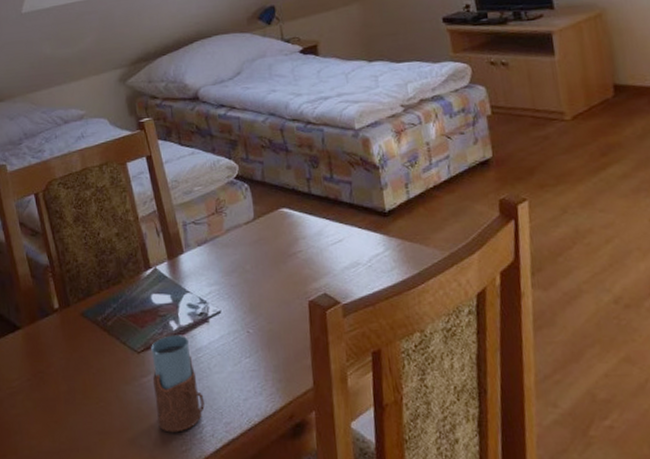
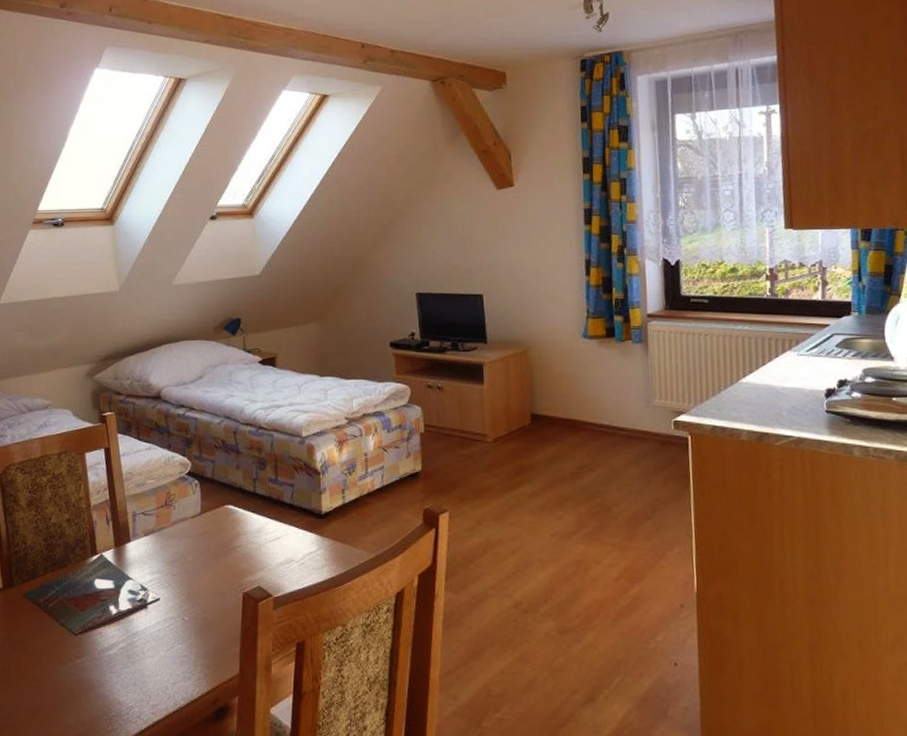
drinking glass: present [151,335,205,433] -> none [86,619,134,713]

